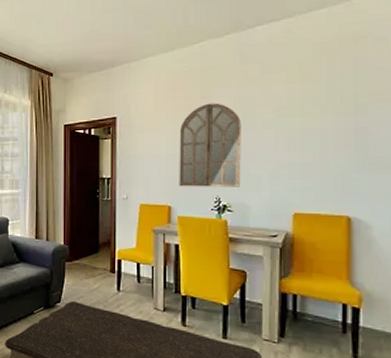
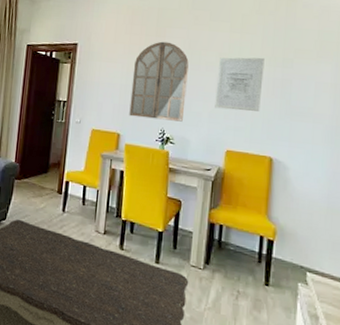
wall art: none [276,106,332,169] -> present [215,57,265,112]

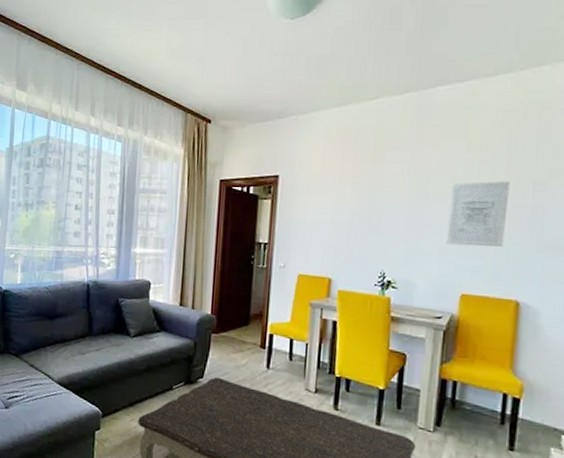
home mirror: present [129,41,189,122] -> none [342,167,414,262]

